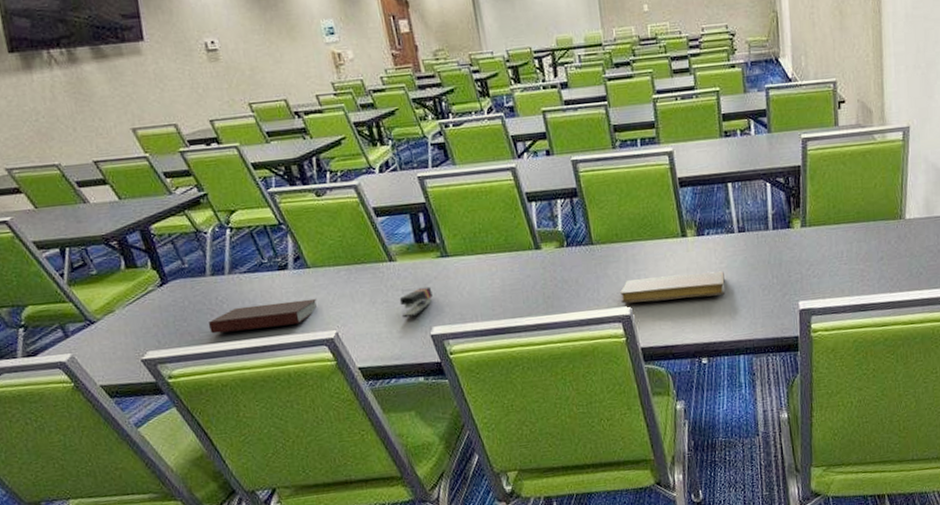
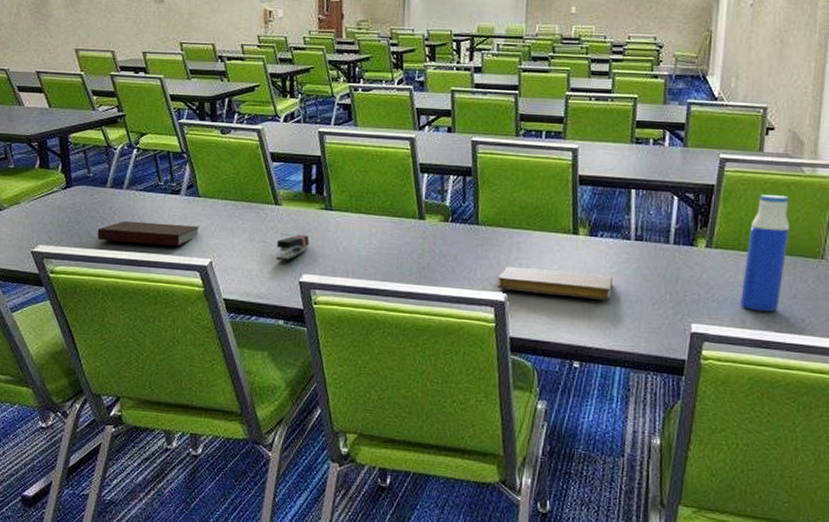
water bottle: none [836,165,871,279] -> present [740,195,790,312]

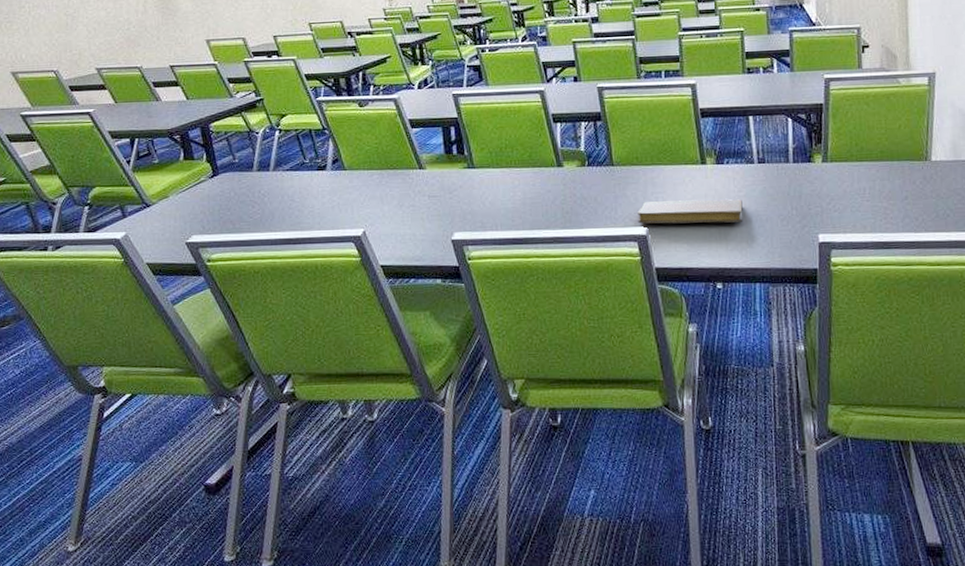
notebook: present [97,220,200,246] -> none [250,198,349,224]
stapler: present [275,234,309,261] -> none [425,194,457,222]
water bottle: present [740,195,790,312] -> none [859,107,895,215]

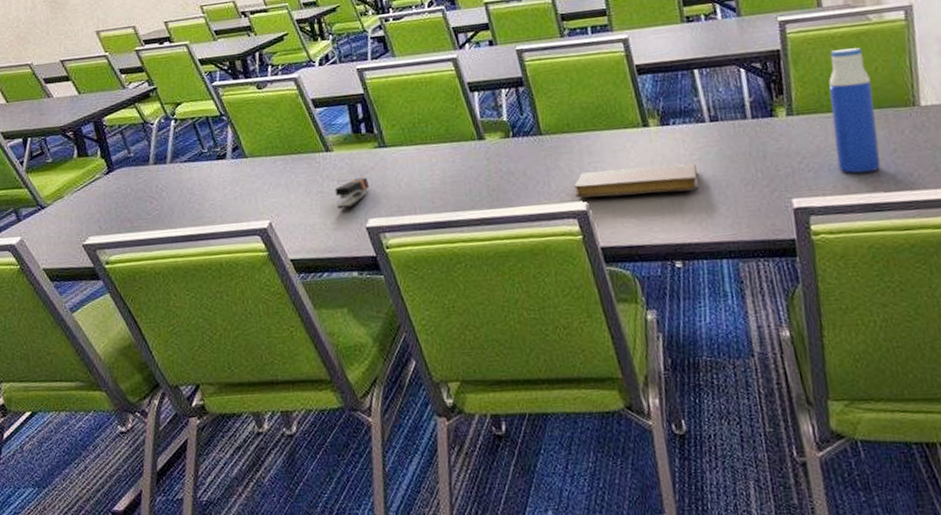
stapler: none [425,194,457,222] -> present [334,177,369,209]
water bottle: none [859,107,895,215] -> present [828,47,881,174]

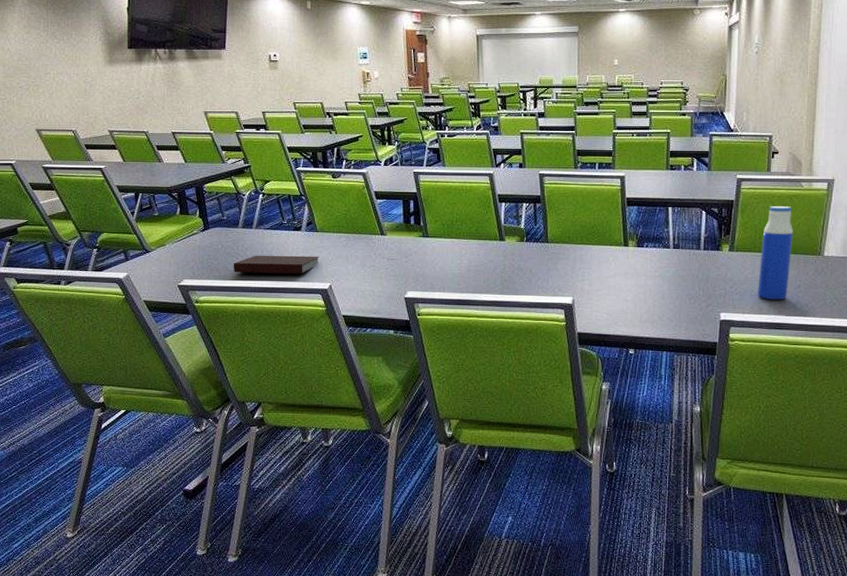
notebook: none [148,187,253,221] -> present [234,255,319,274]
stapler: present [334,177,369,209] -> none [384,258,411,281]
notebook: present [574,163,699,198] -> none [566,276,657,298]

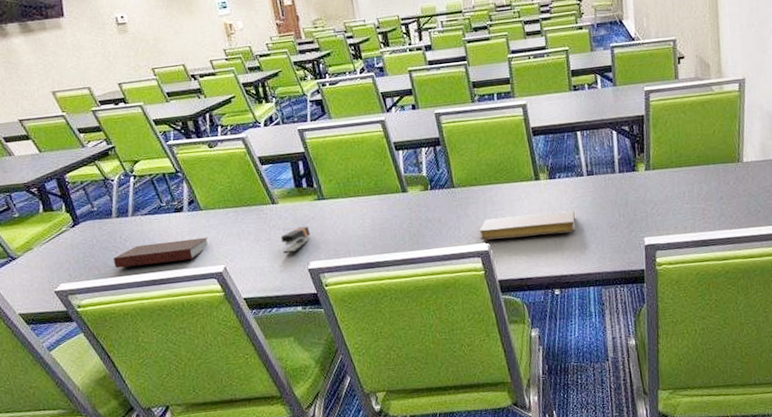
stapler: none [384,258,411,281] -> present [280,226,310,254]
notebook: none [566,276,657,298] -> present [479,210,576,241]
water bottle: present [758,206,793,300] -> none [678,114,711,217]

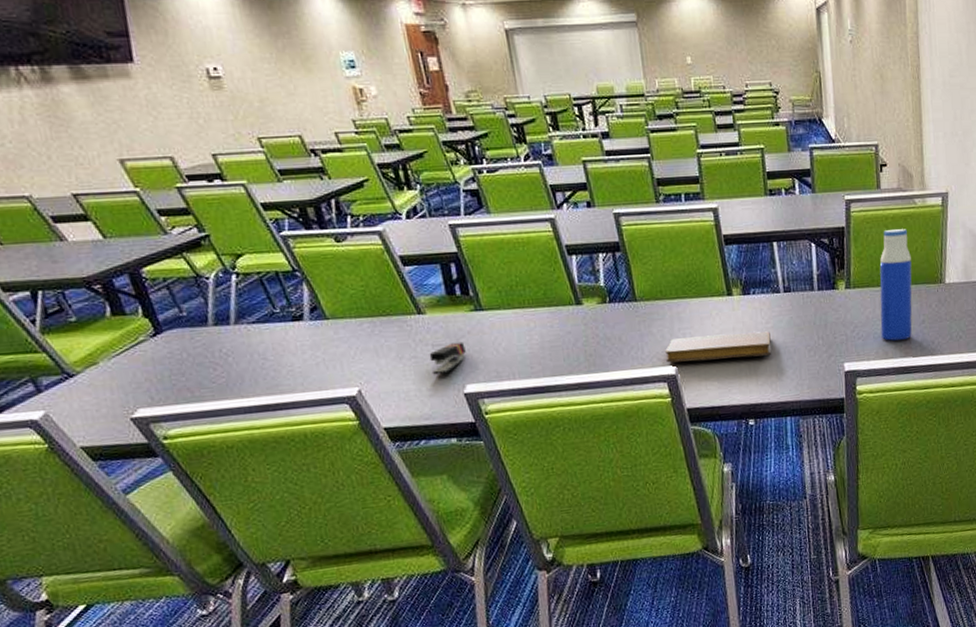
notebook: present [114,237,208,269] -> none [211,352,337,390]
water bottle: none [678,114,711,217] -> present [879,229,912,341]

